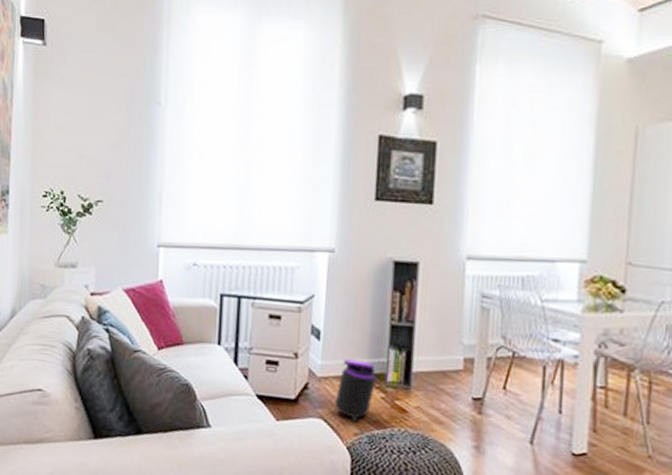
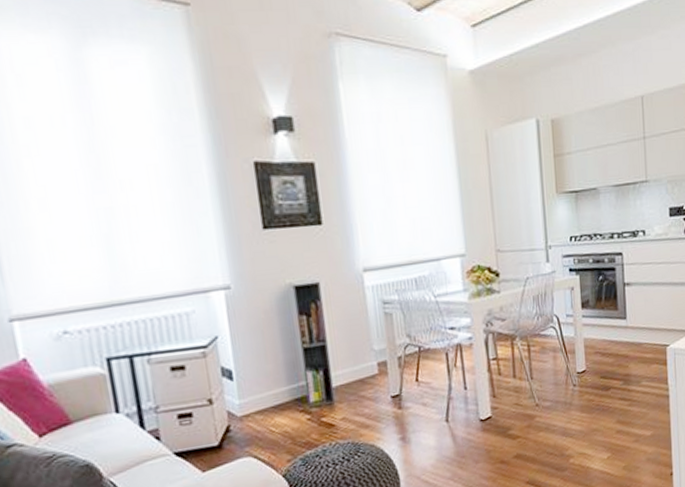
trash can: present [334,359,376,422] -> none [261,389,299,450]

